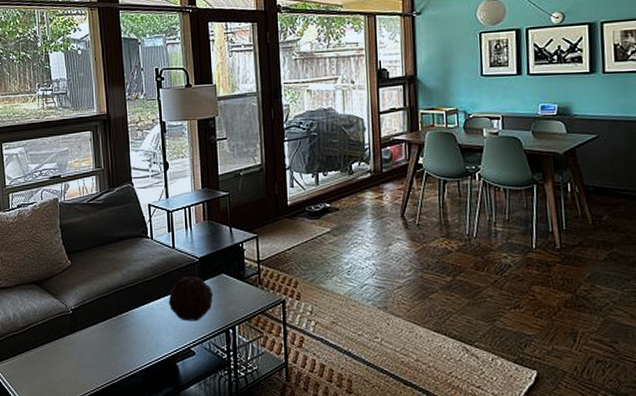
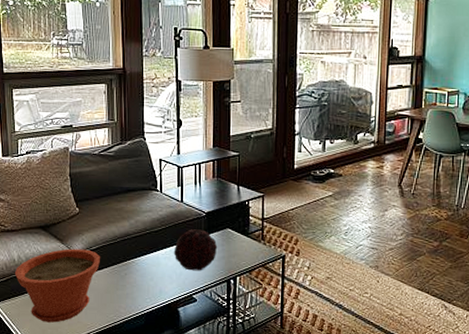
plant pot: none [10,303,94,383] -> present [14,248,100,323]

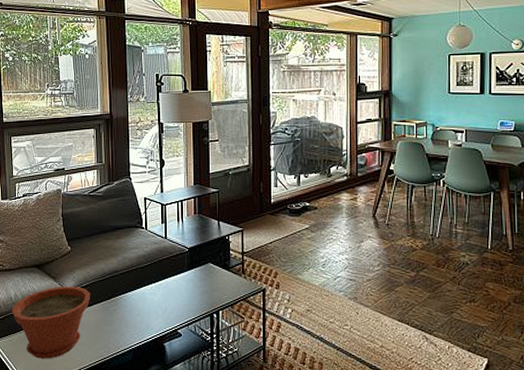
decorative orb: present [173,229,218,271] -> none [159,265,201,306]

